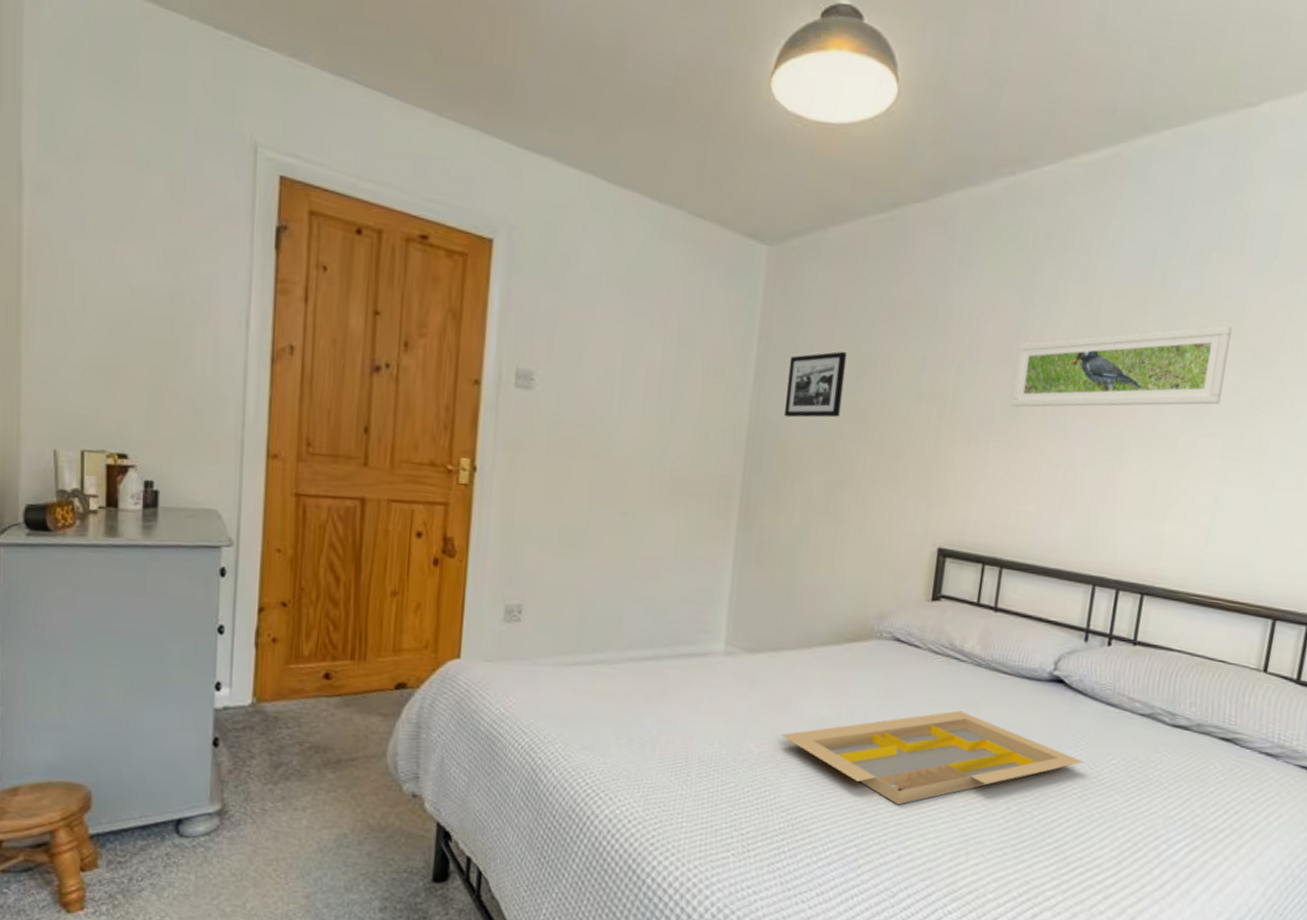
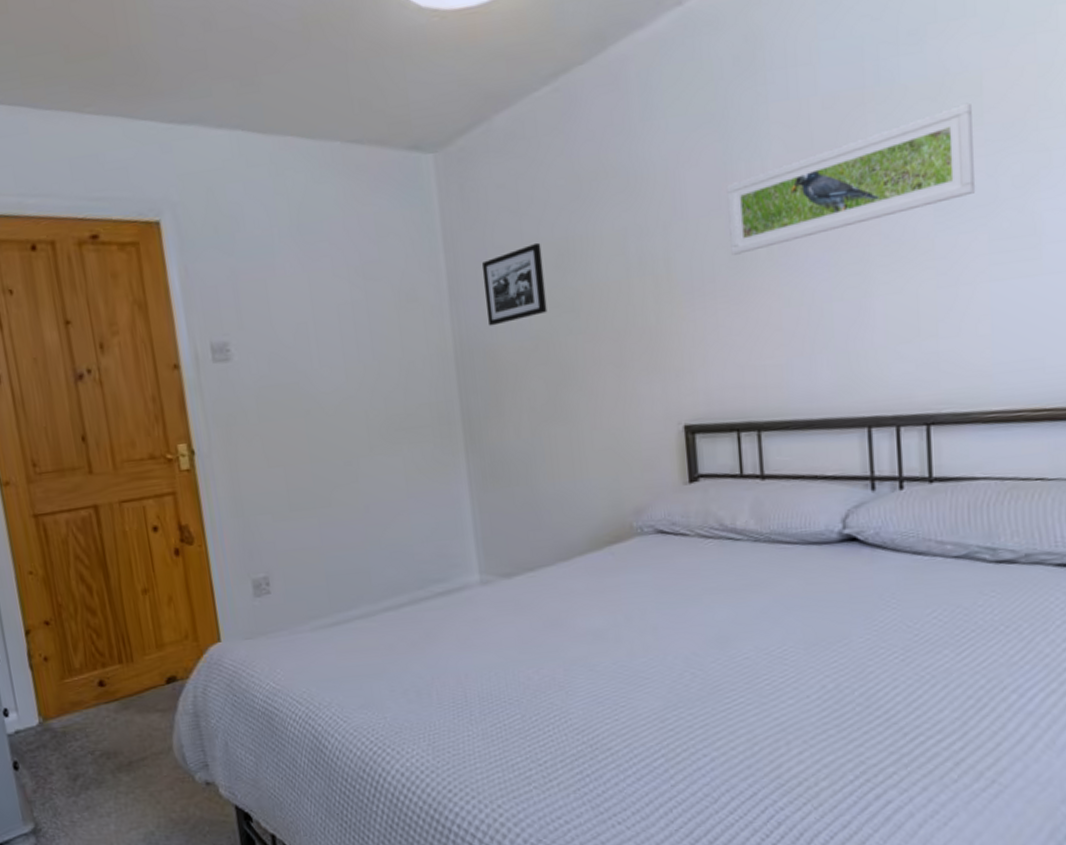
serving tray: present [780,710,1084,805] -> none [558,593,899,705]

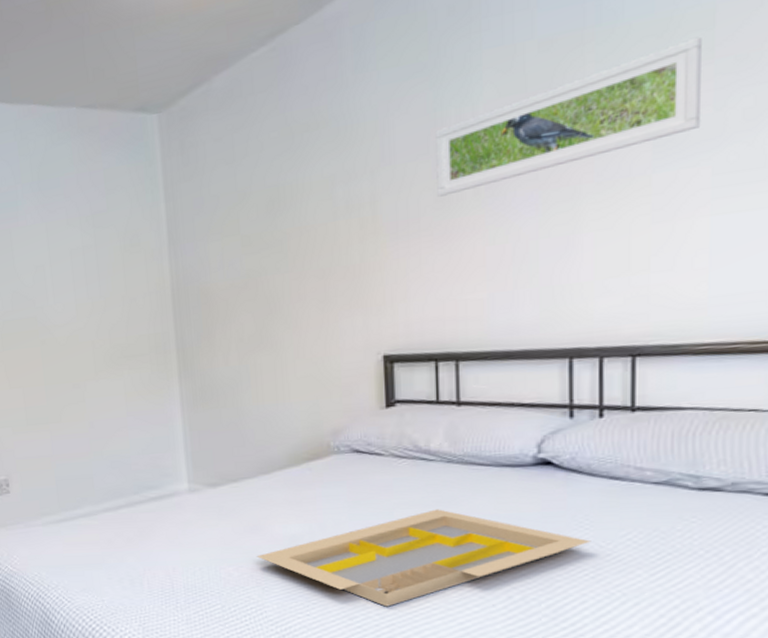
picture frame: present [481,242,548,326] -> none [198,190,257,267]
serving tray: none [558,593,899,705] -> present [256,509,591,607]

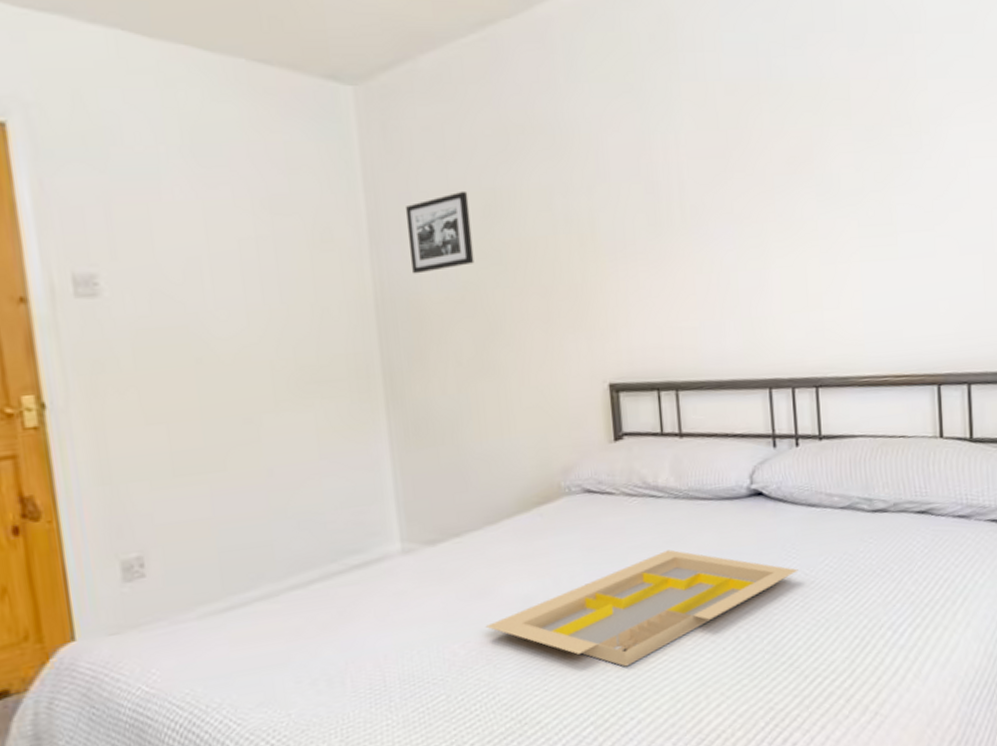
picture frame: none [198,190,257,267] -> present [405,190,475,274]
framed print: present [435,36,702,197] -> none [645,105,848,220]

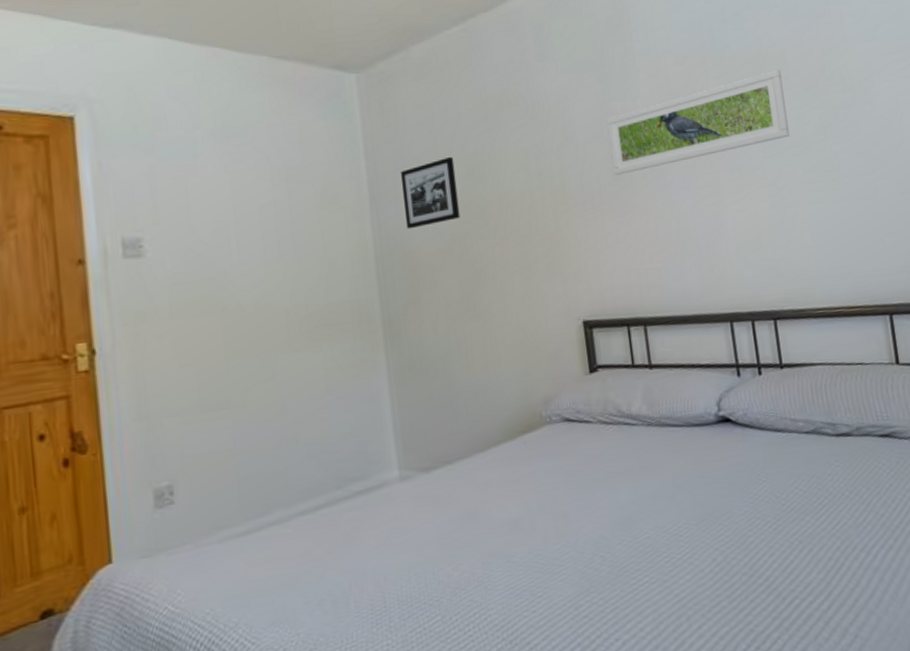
serving tray: present [485,549,799,667] -> none [476,474,769,589]
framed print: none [645,105,848,220] -> present [607,69,790,175]

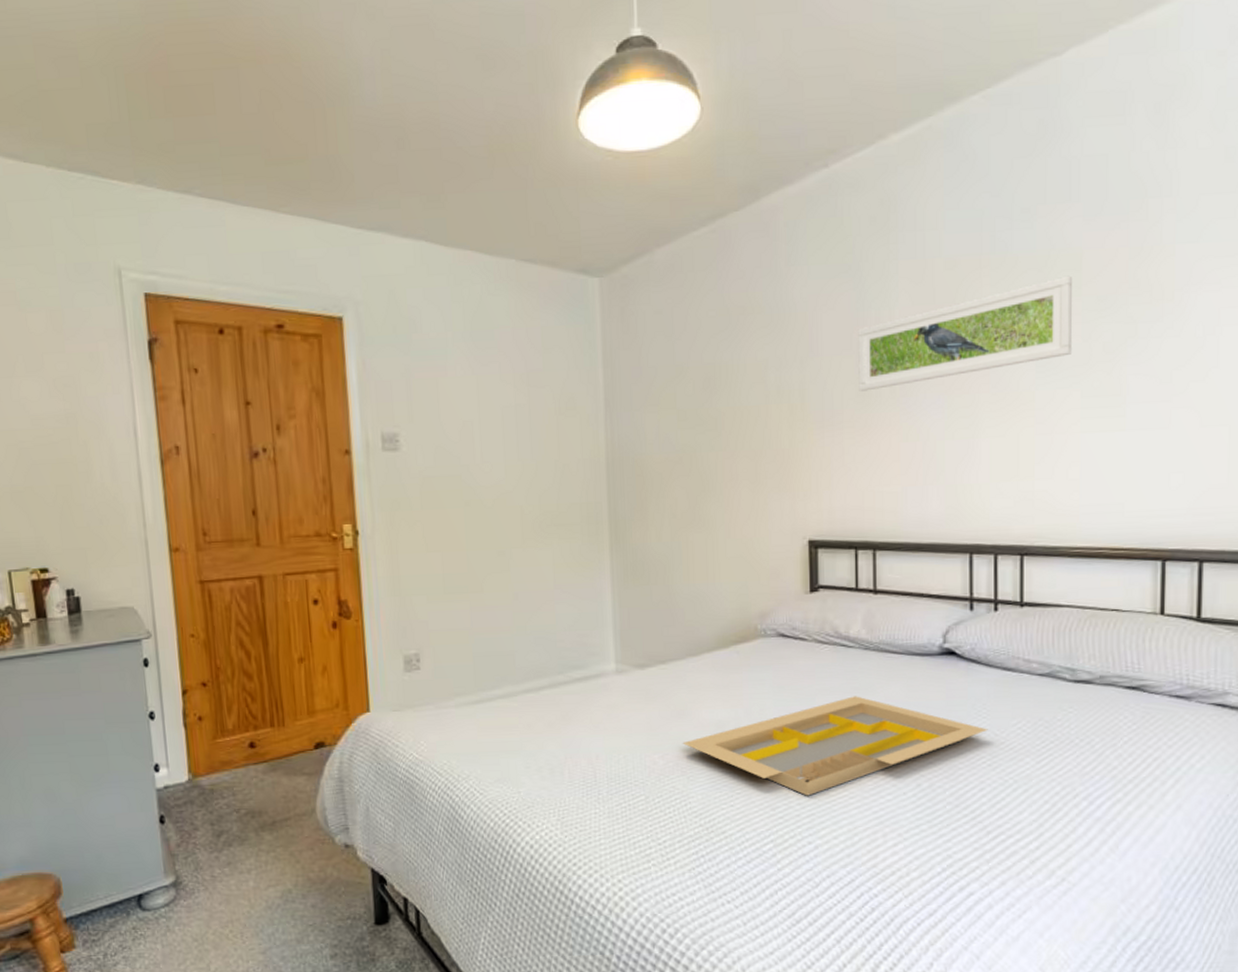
picture frame: present [400,156,461,229] -> none [636,365,693,438]
serving tray: none [476,474,769,589] -> present [682,696,988,796]

